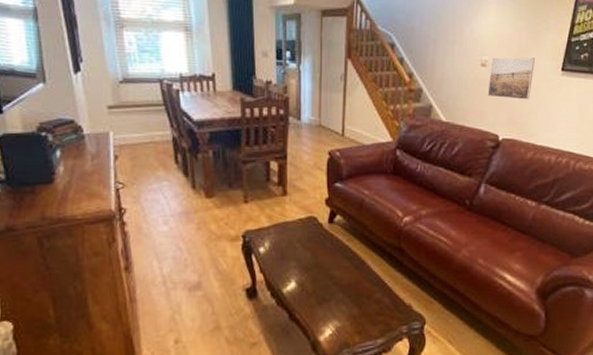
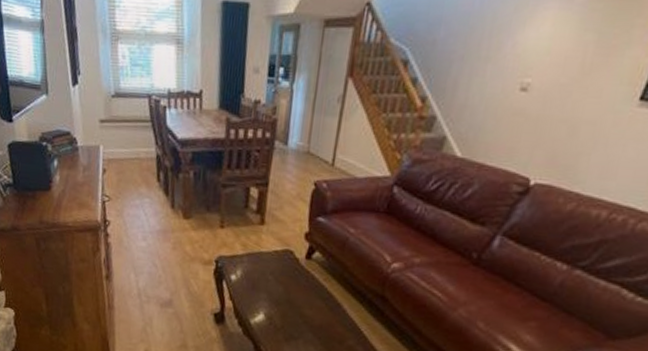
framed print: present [488,57,536,100] -> none [523,79,603,137]

